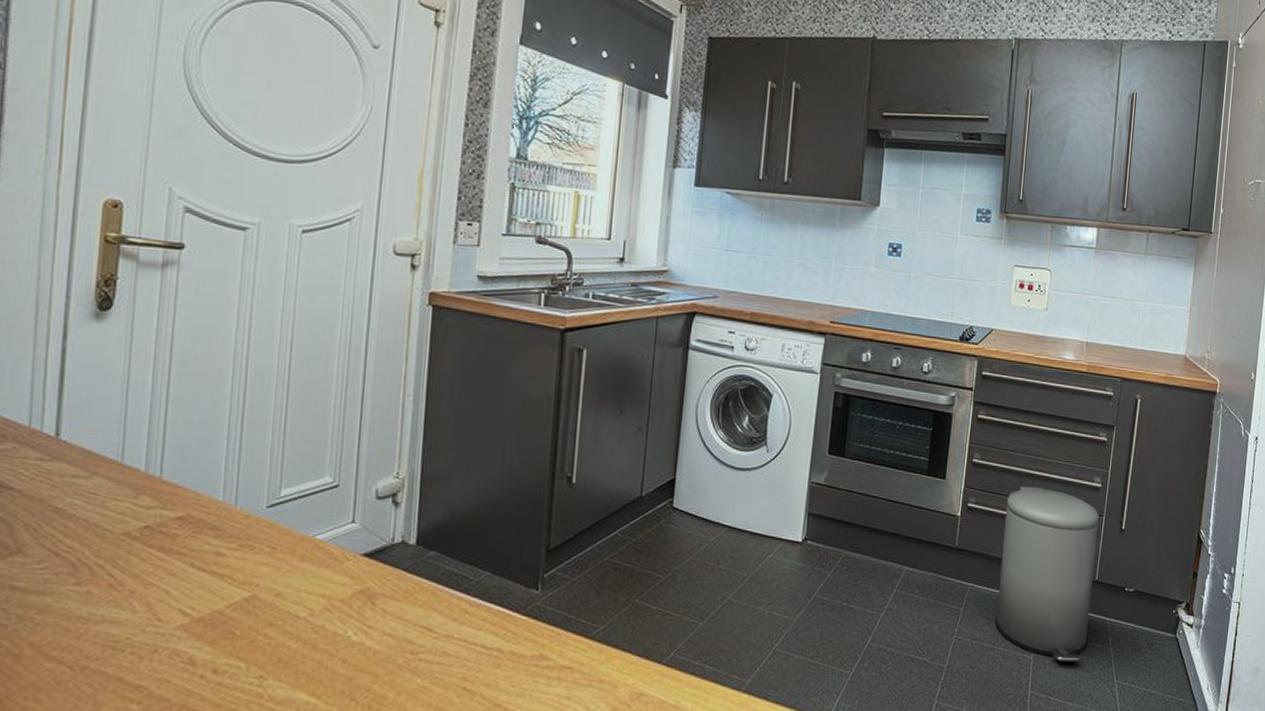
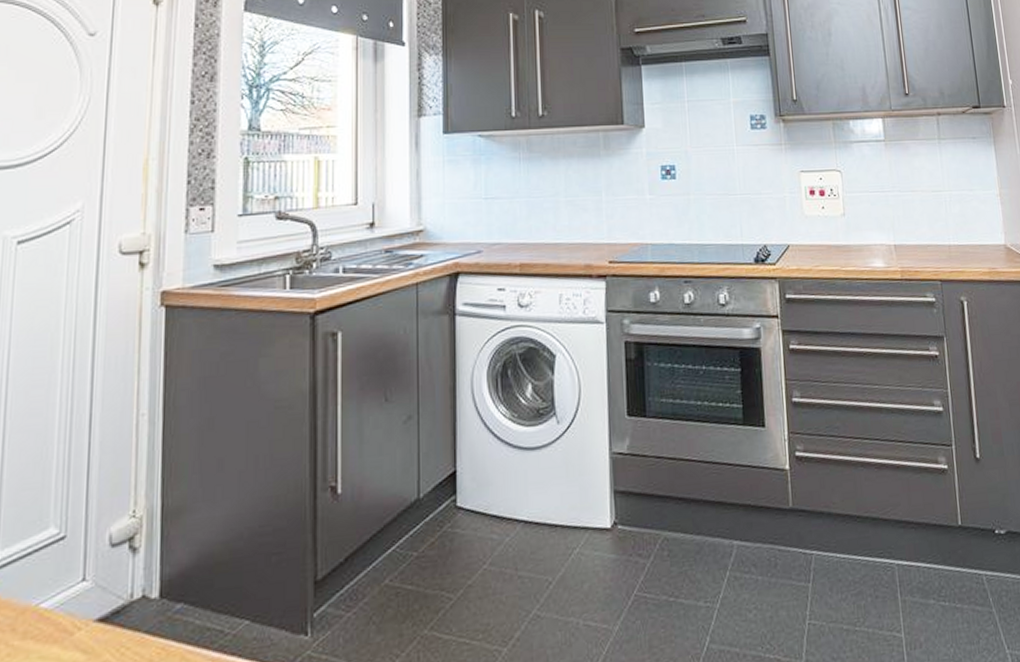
pedal bin: present [995,486,1100,662] -> none [838,420,965,636]

